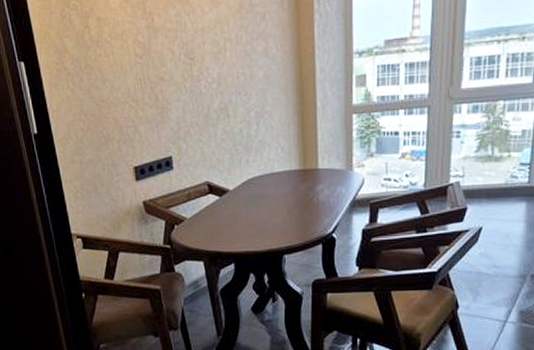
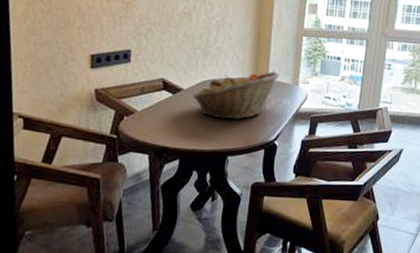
fruit basket: none [240,158,331,217] -> present [193,71,280,120]

